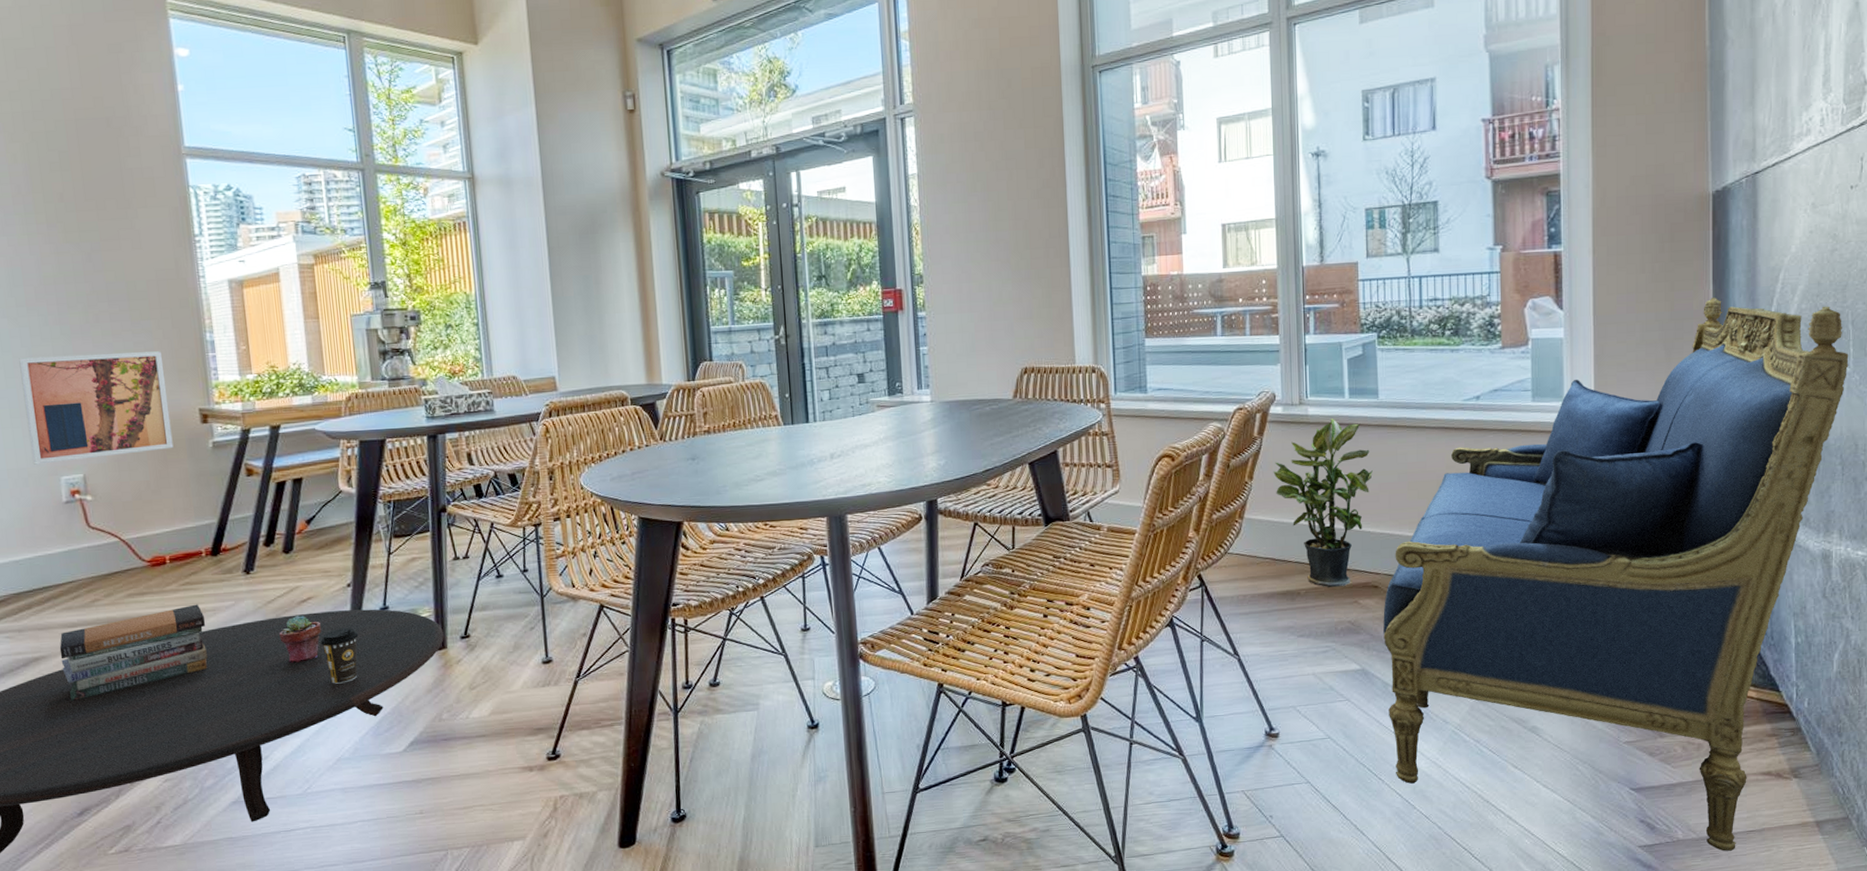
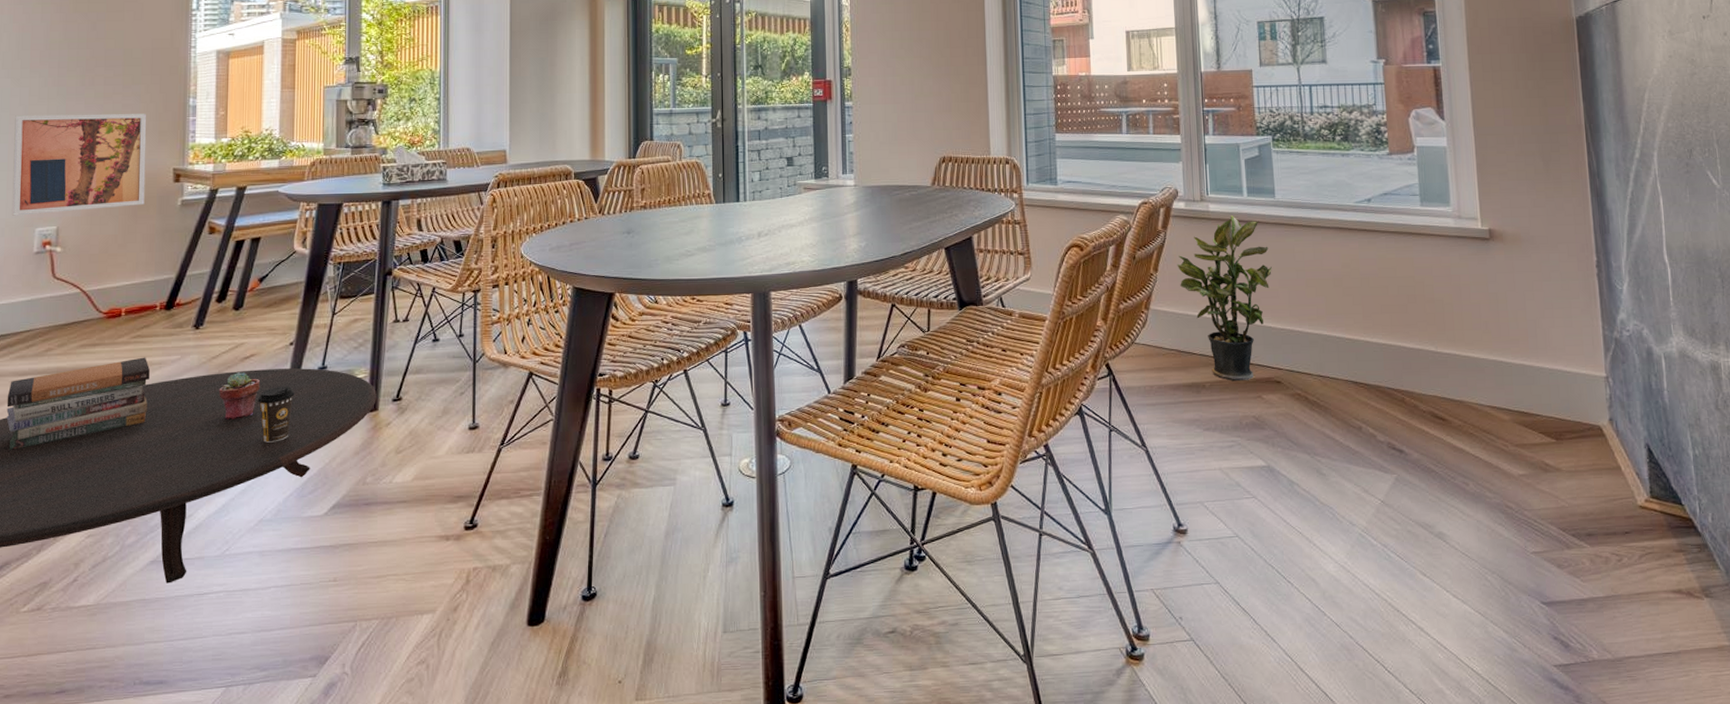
settee: present [1383,298,1849,851] -> none [1286,114,1718,675]

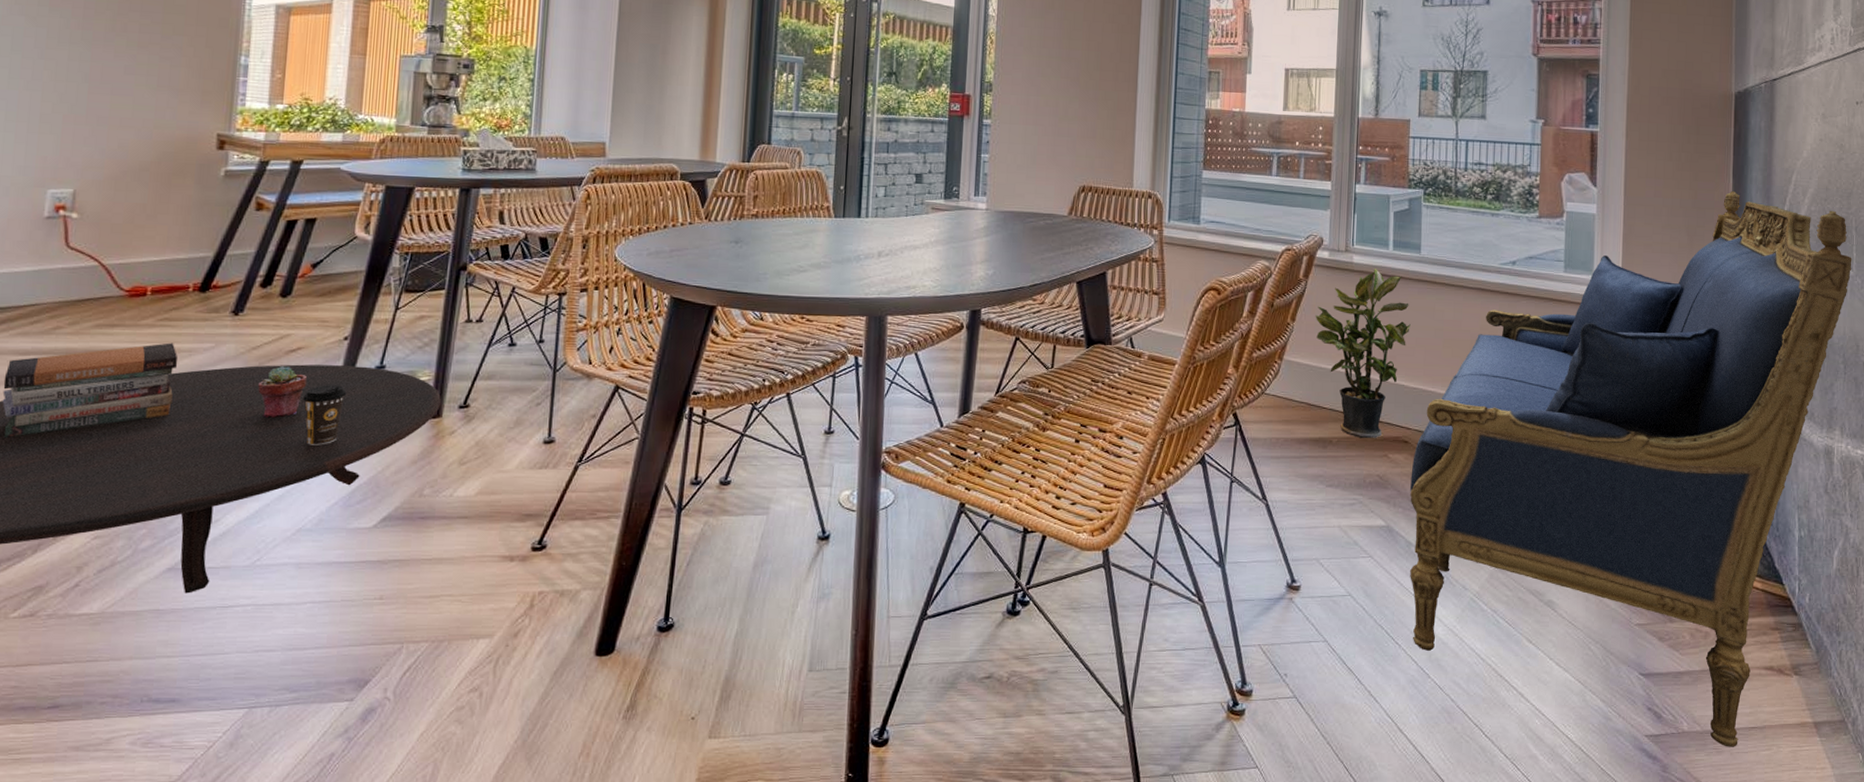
wall art: present [11,114,147,216] -> none [19,59,189,174]
settee: none [1286,114,1718,675] -> present [1410,191,1852,747]

